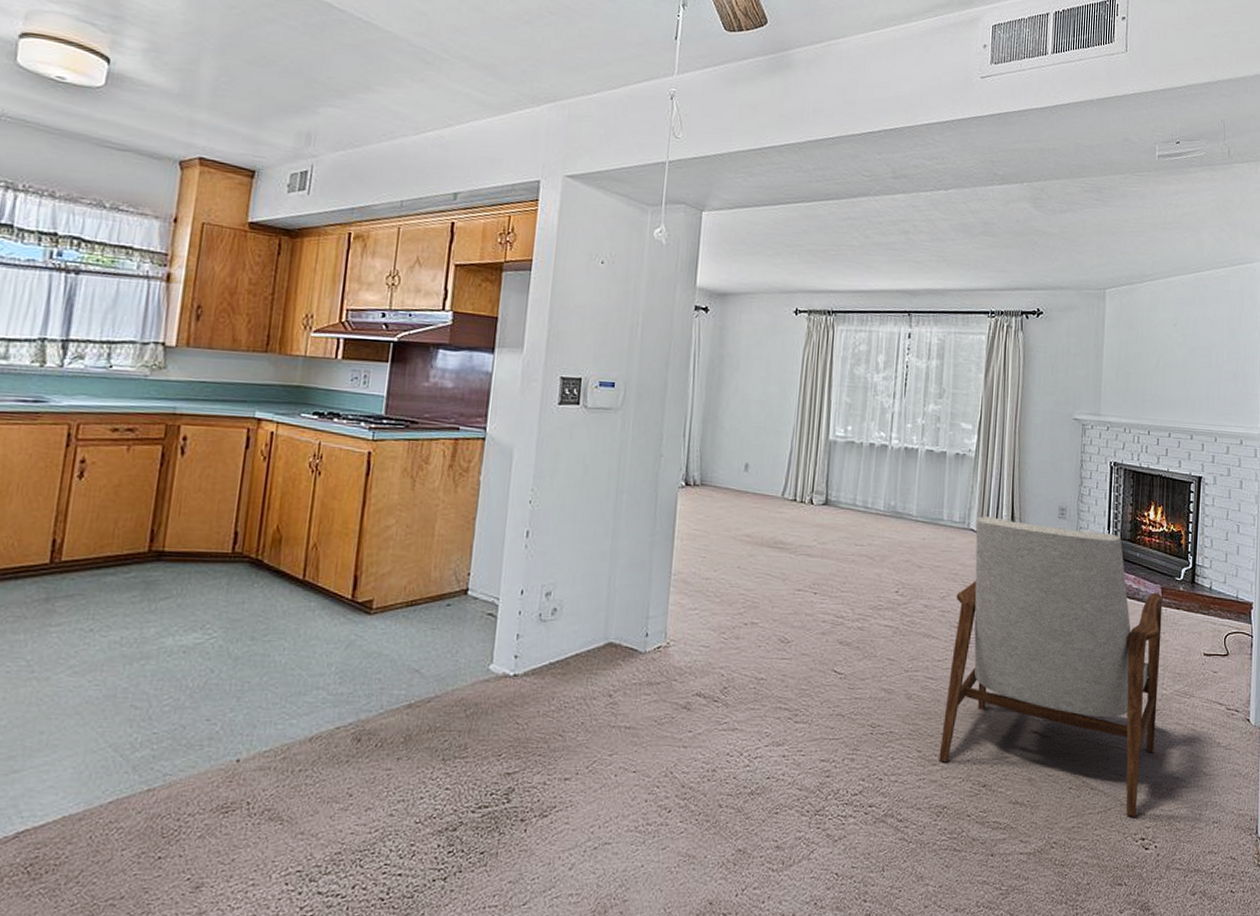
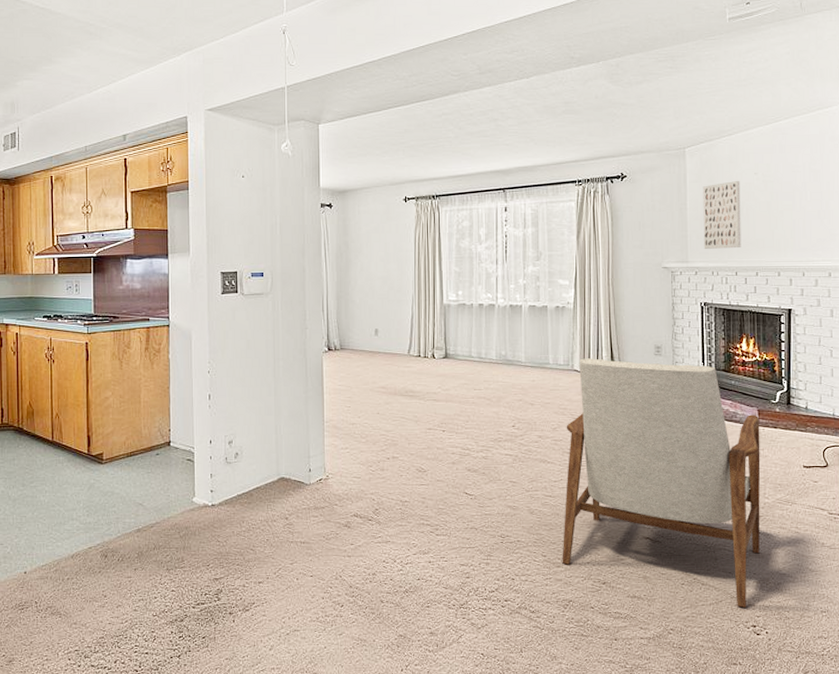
wall art: none [1117,330,1159,405] -> present [703,180,741,249]

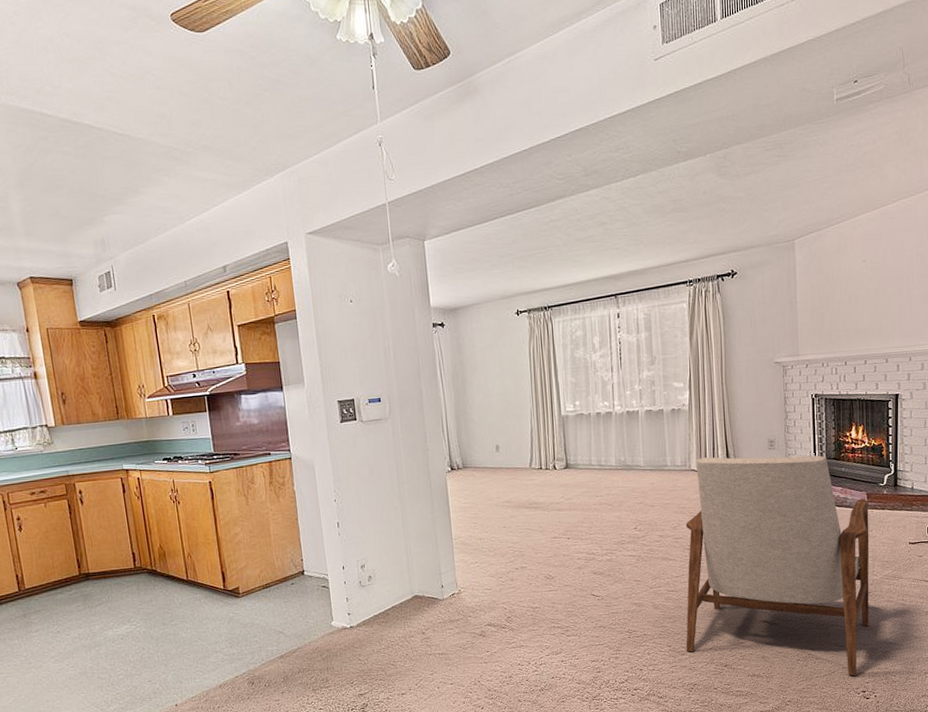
wall art: present [703,180,741,249] -> none [812,269,850,341]

